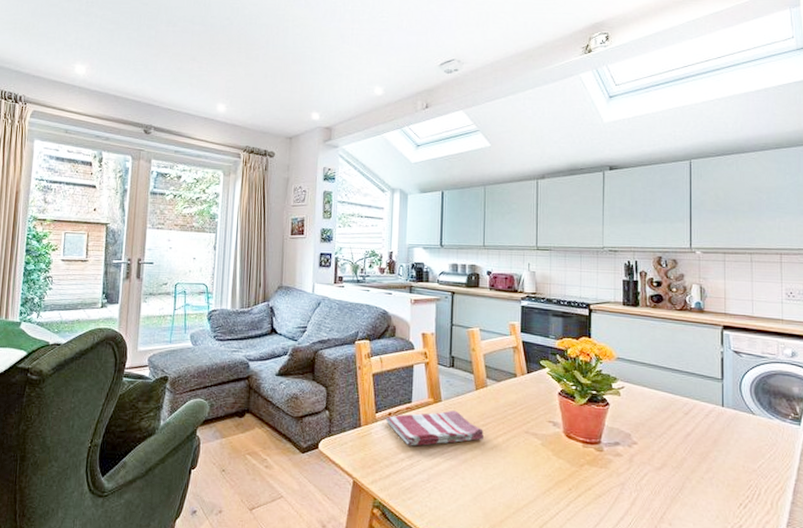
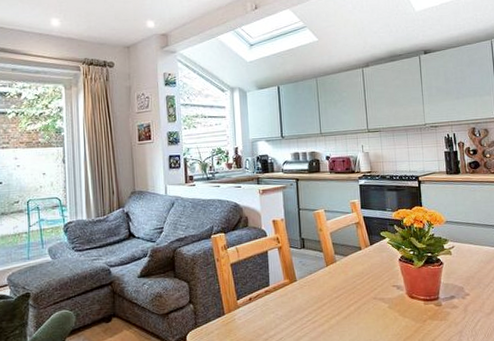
dish towel: present [386,410,484,446] -> none [247,287,337,326]

